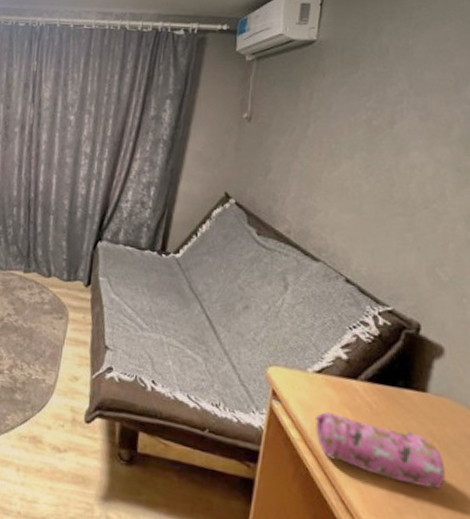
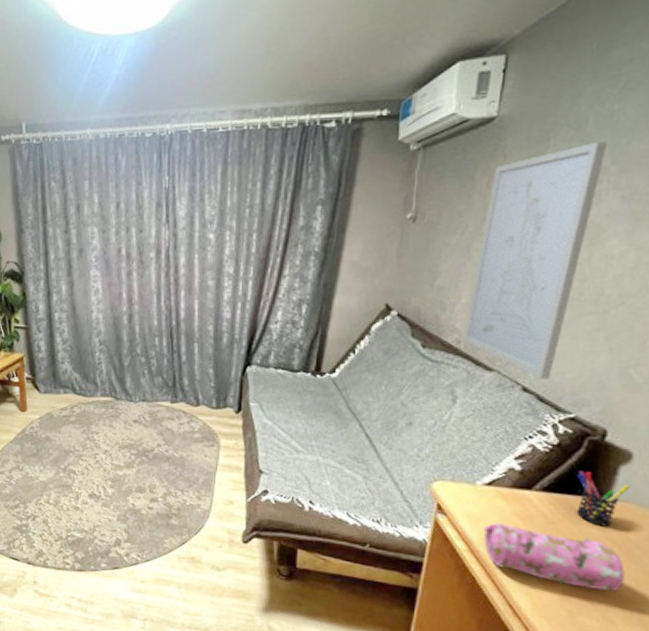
wall art: none [293,68,406,273] -> present [463,141,608,380]
pen holder: none [398,363,444,421] -> present [576,471,630,527]

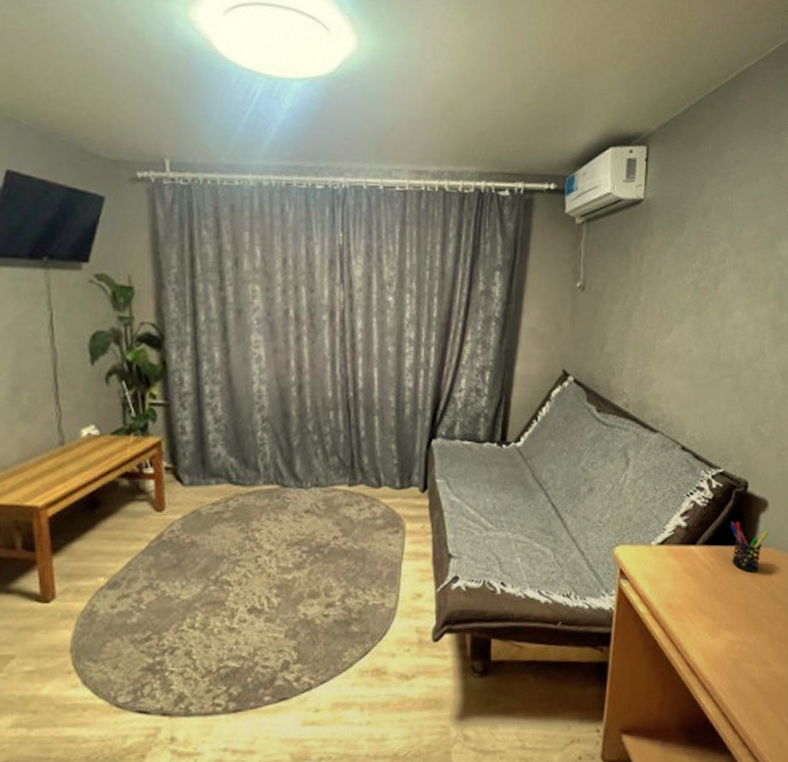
wall art: present [463,141,608,380] -> none [631,227,727,438]
pencil case: present [483,523,625,593] -> none [660,580,772,635]

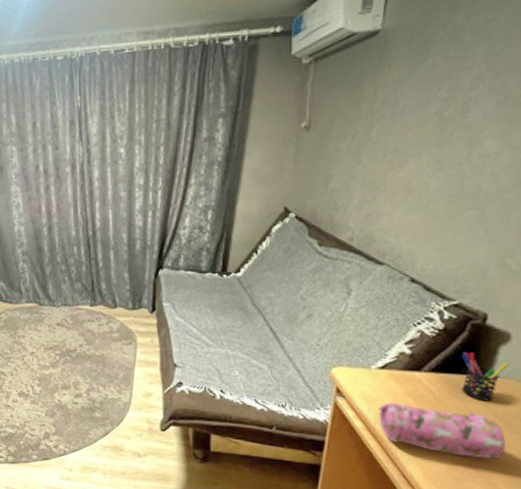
pencil case: none [660,580,772,635] -> present [378,402,506,460]

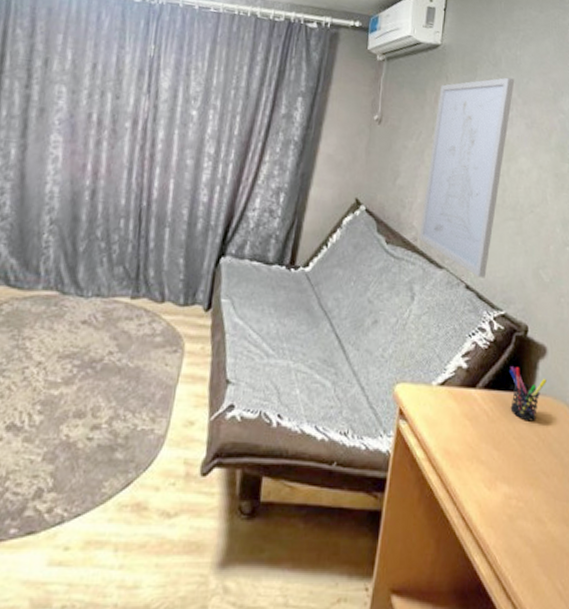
wall art: none [356,49,483,271] -> present [419,77,515,278]
pencil case: present [378,402,506,460] -> none [438,425,548,490]

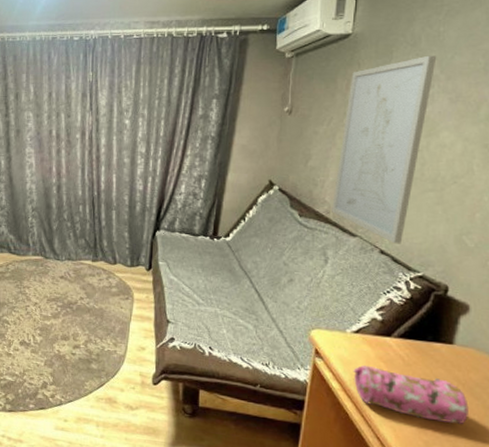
pencil case: none [438,425,548,490] -> present [353,365,469,425]
pen holder: present [510,367,547,422] -> none [427,321,469,368]

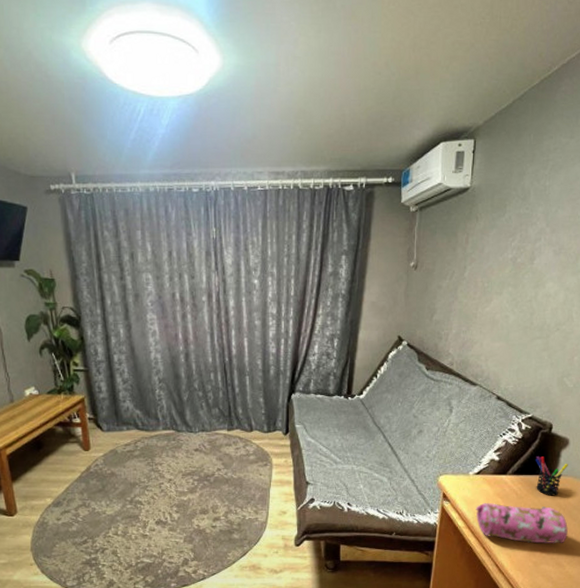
wall art: present [332,55,437,244] -> none [455,209,543,390]
pen holder: none [427,321,469,368] -> present [536,456,568,496]

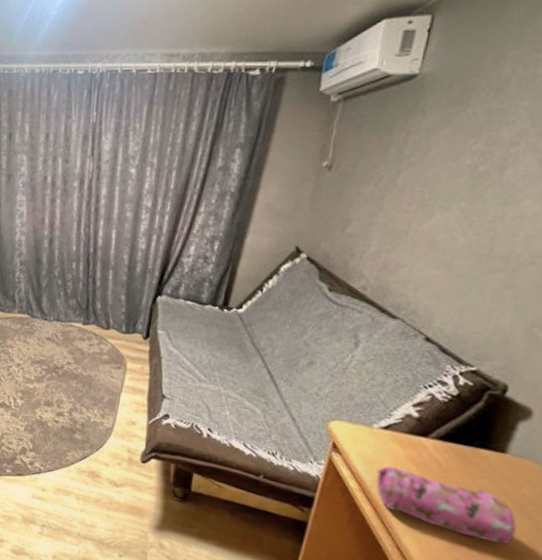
pen holder: present [536,456,568,496] -> none [471,423,527,480]

